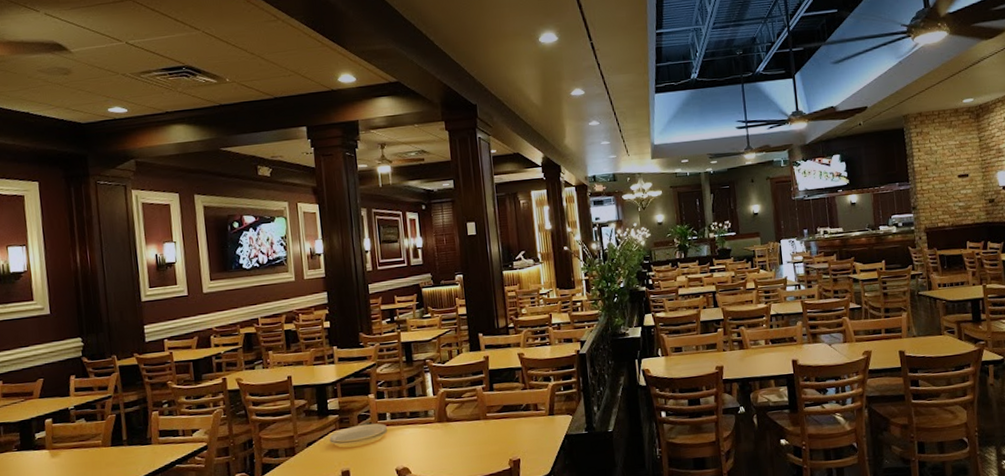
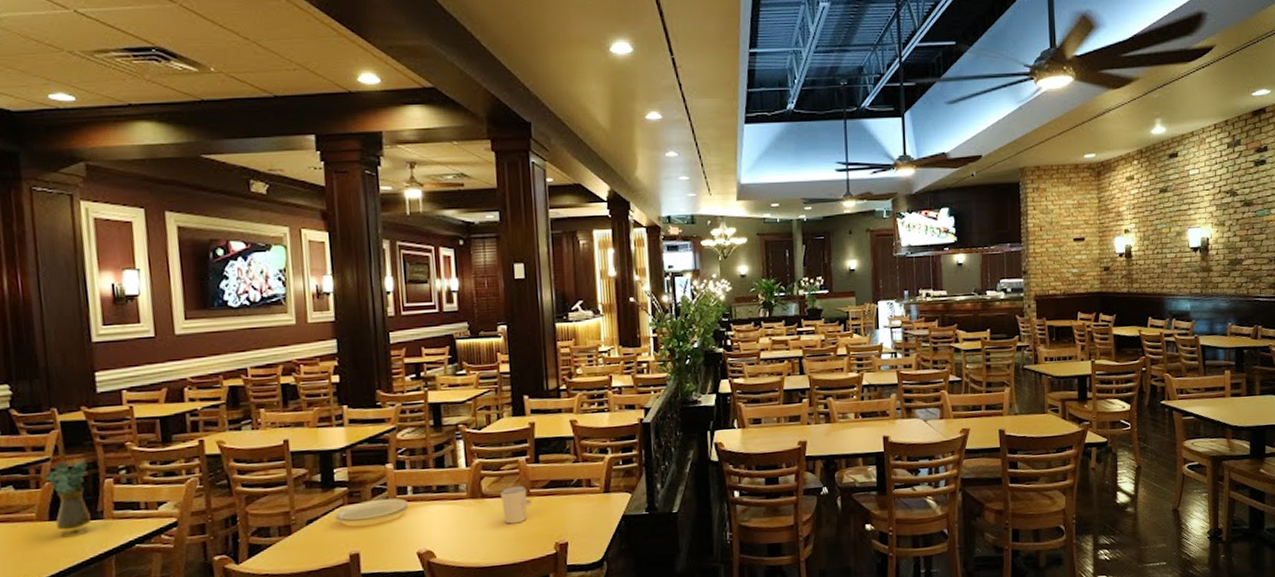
vase: none [108,396,142,460] -> present [45,460,91,538]
cup: none [462,410,489,444] -> present [500,485,532,524]

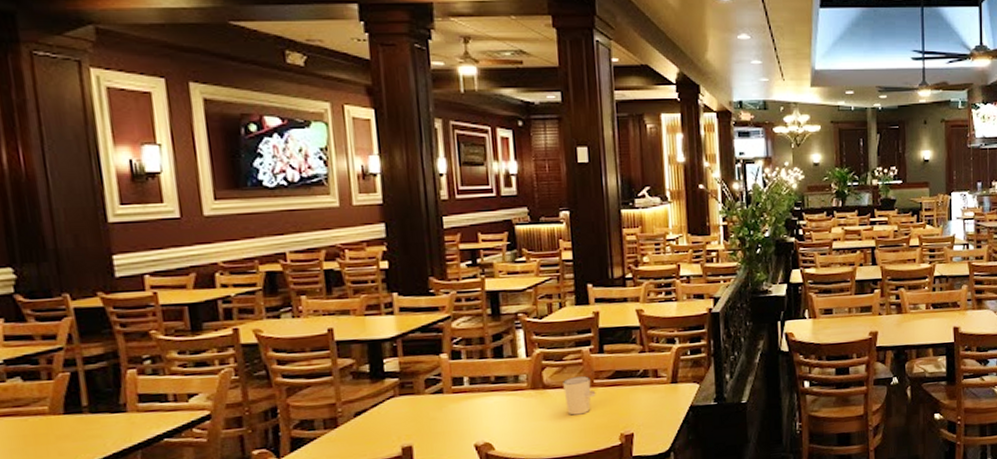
vase: present [45,460,91,538] -> none [57,349,113,433]
plate: present [335,498,408,527] -> none [385,389,464,419]

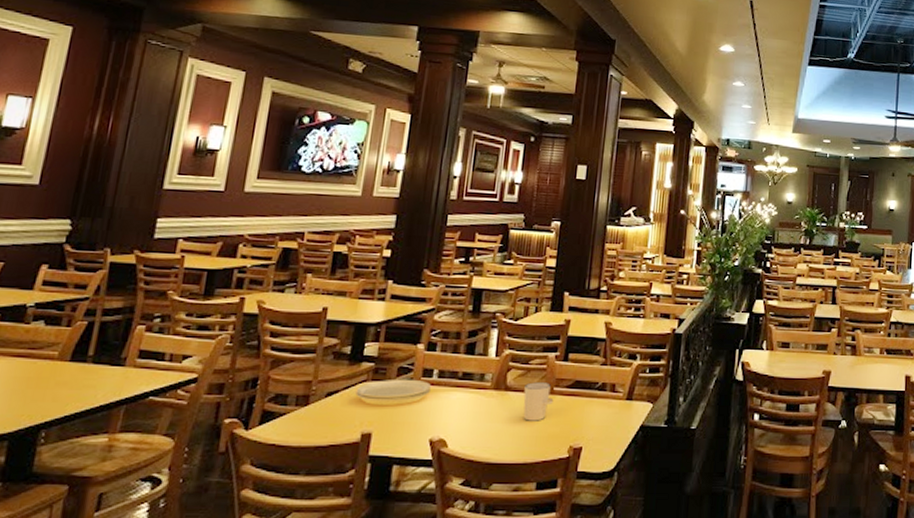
plate: none [385,389,464,419] -> present [355,379,431,406]

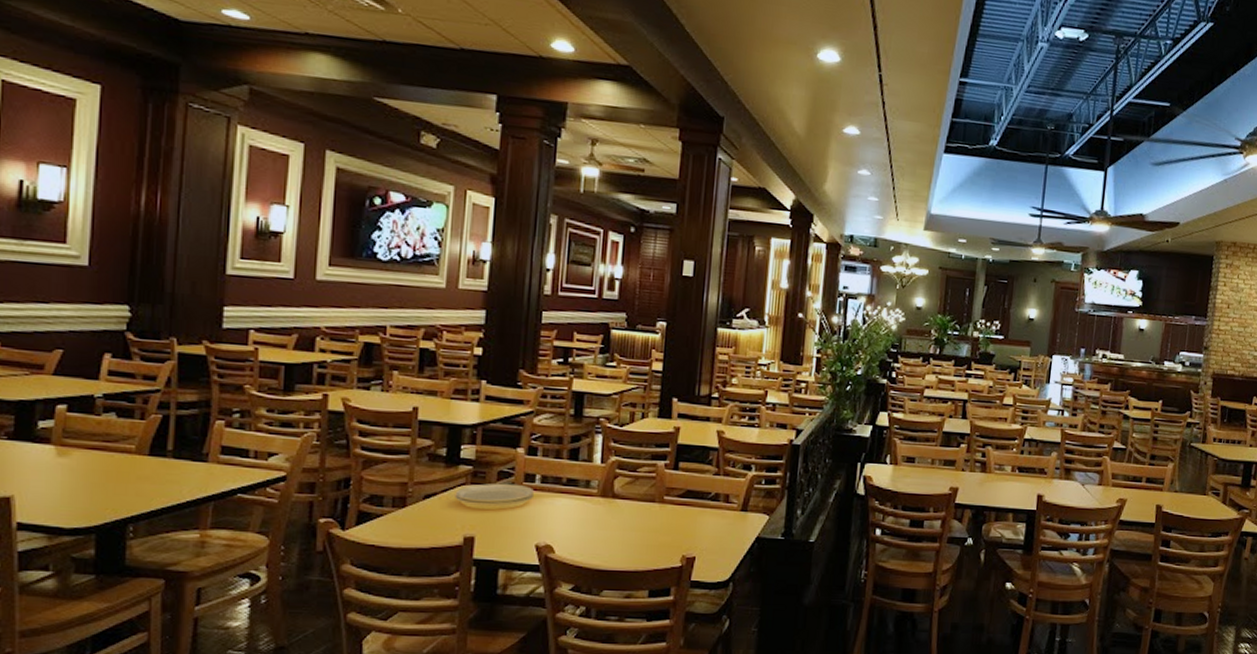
cup: present [523,382,554,421] -> none [632,490,664,530]

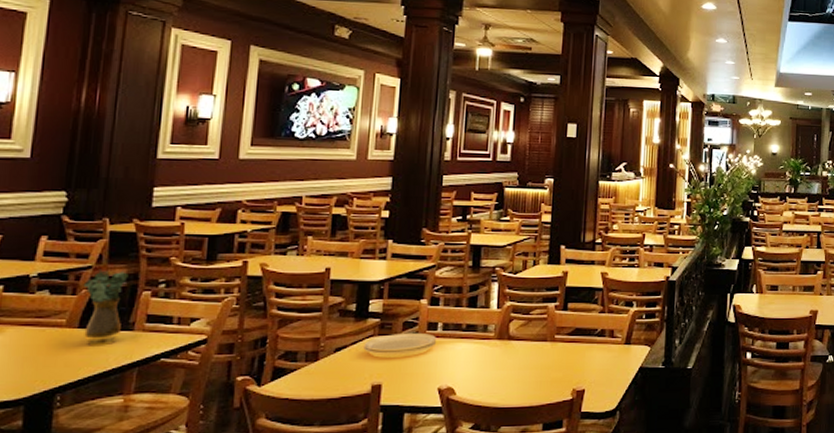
vase: none [151,393,200,477] -> present [83,269,129,346]

